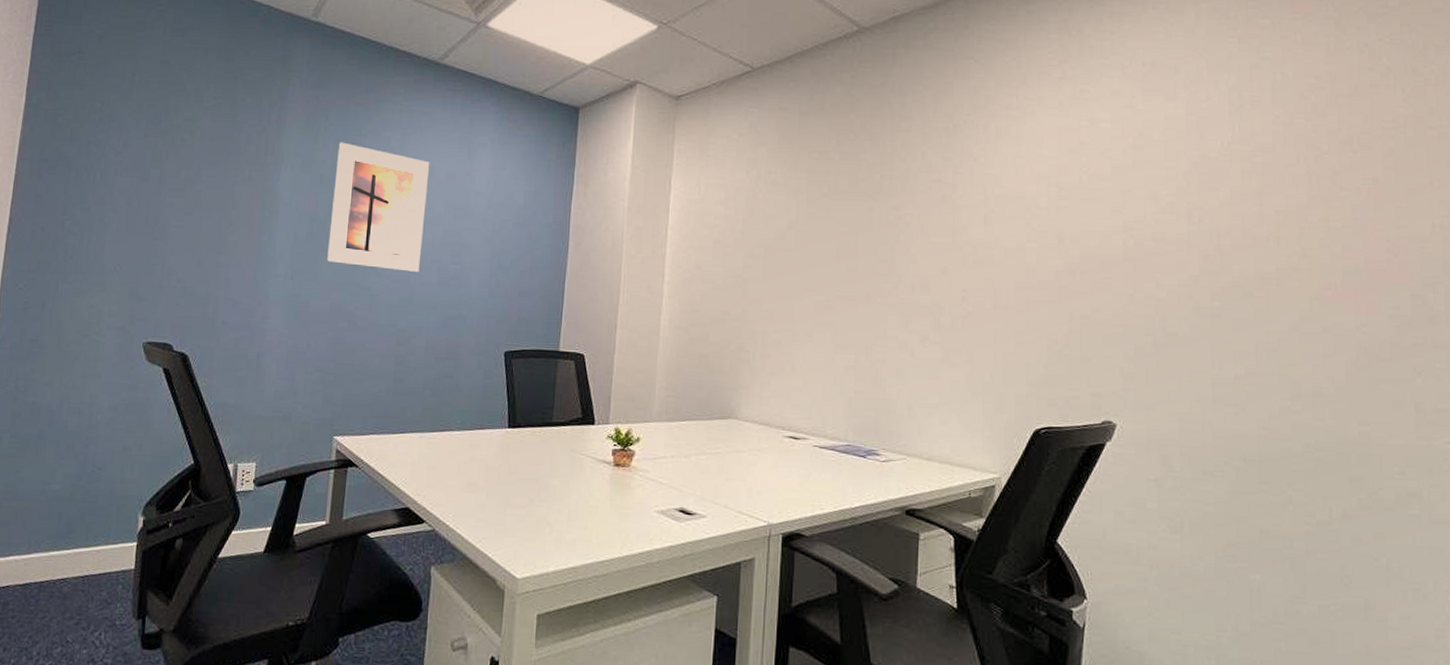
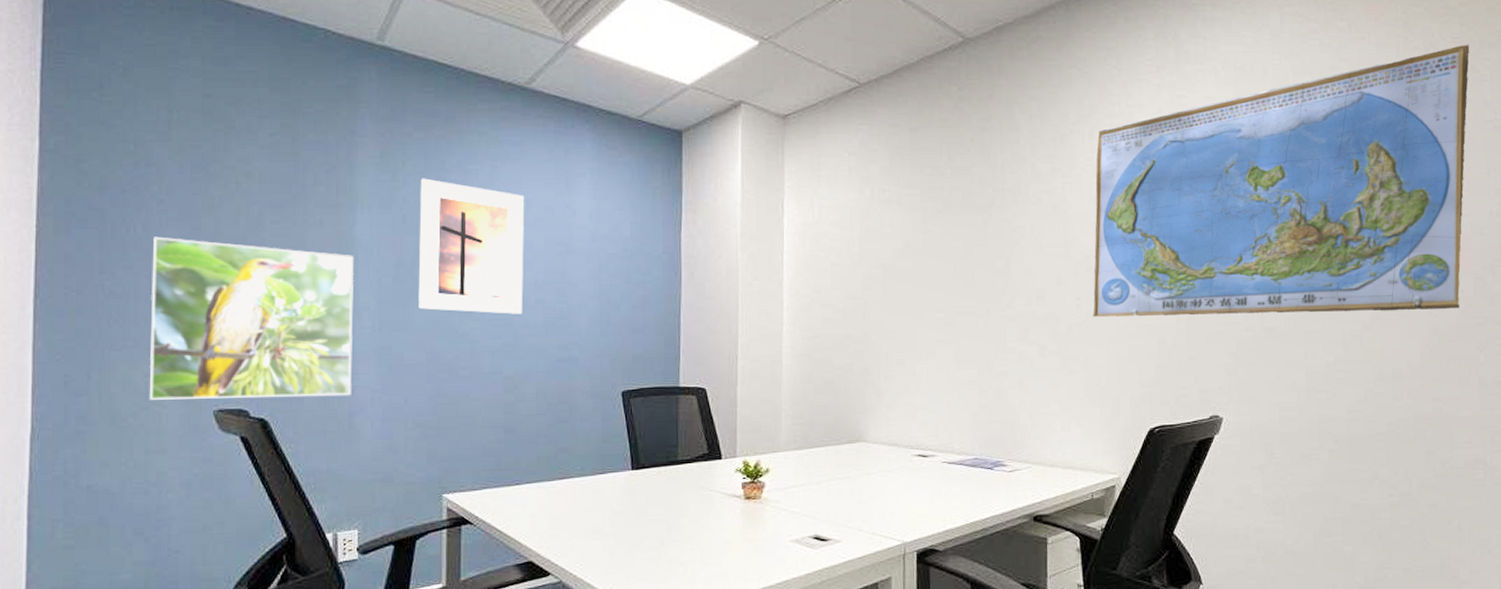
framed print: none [91,184,276,338] -> present [149,236,355,400]
world map: none [979,46,1412,326] -> present [1093,44,1470,317]

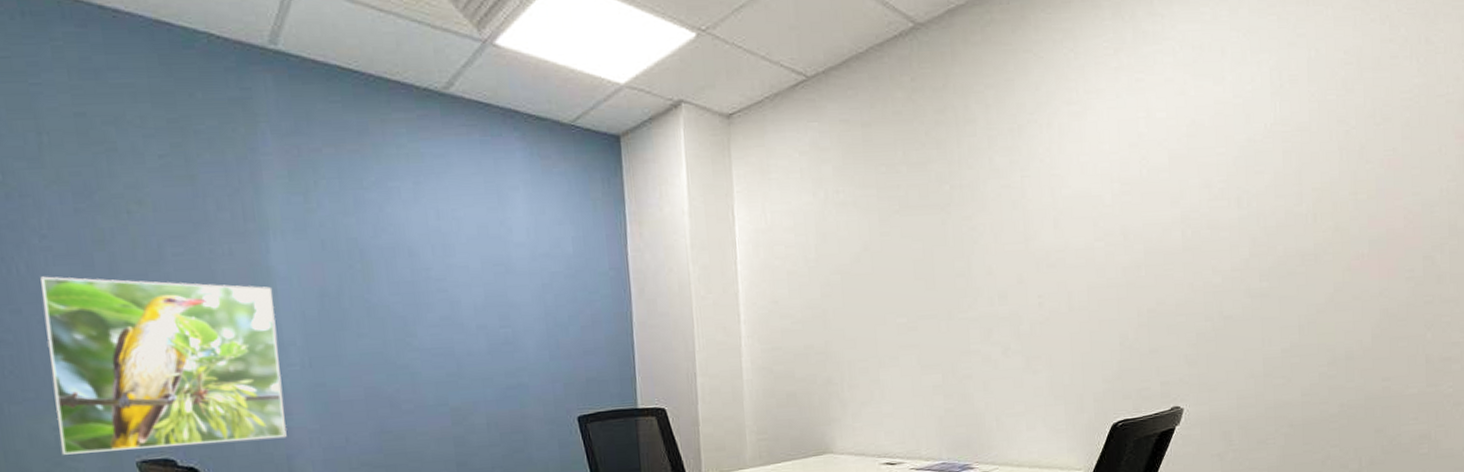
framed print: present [418,178,525,314] -> none [336,198,464,342]
world map: present [1093,44,1470,317] -> none [1054,15,1425,314]

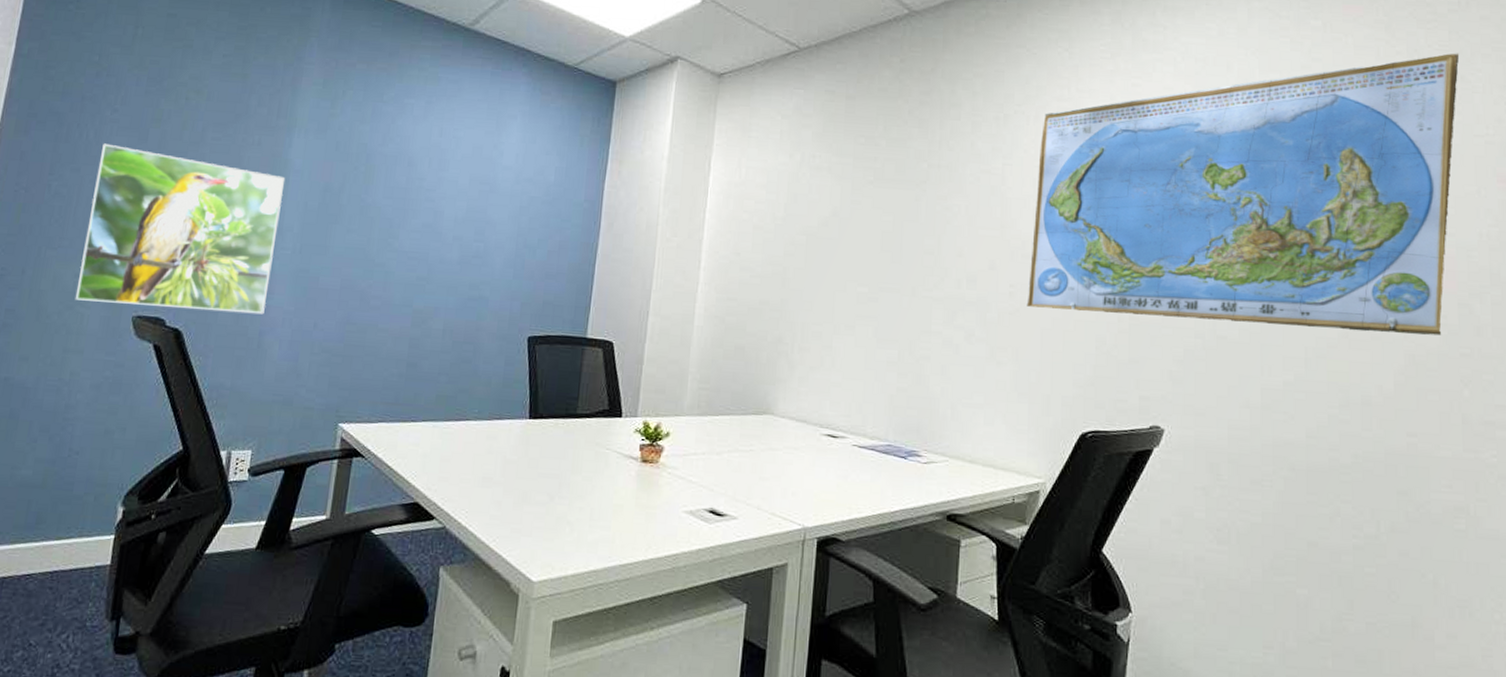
world map: none [1054,15,1425,314] -> present [1026,53,1460,336]

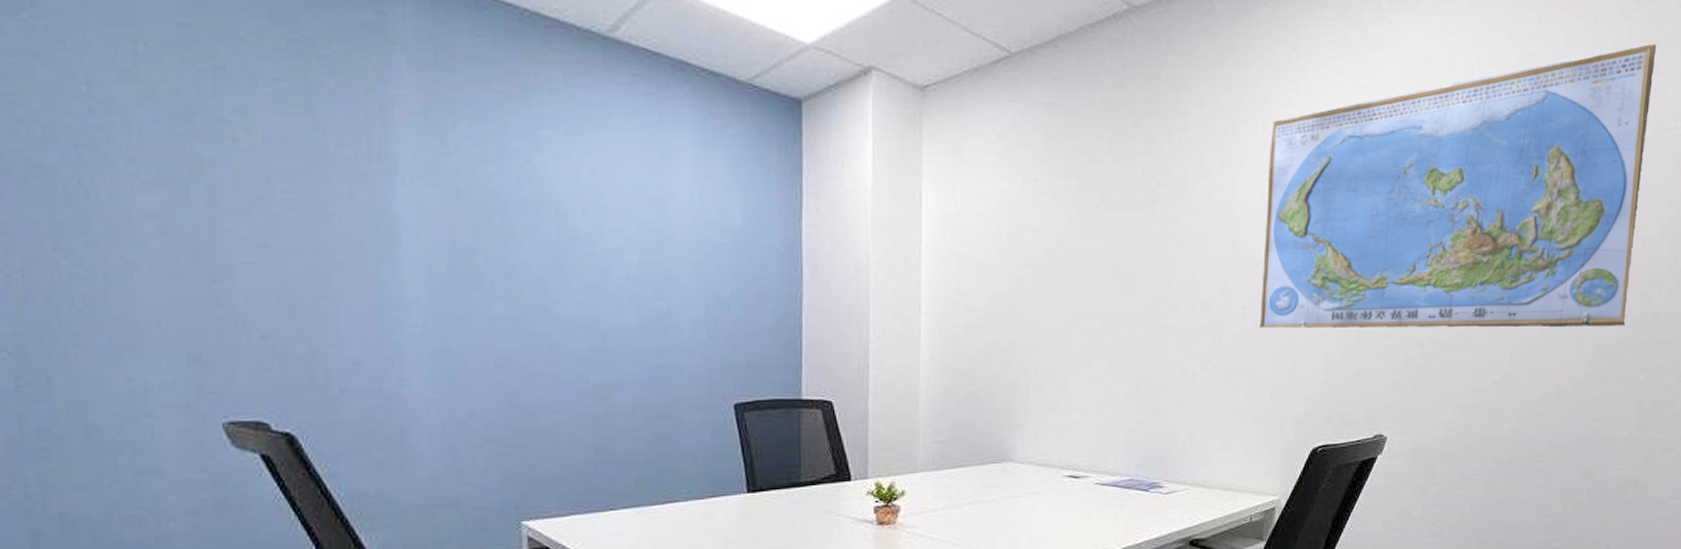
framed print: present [75,143,286,315] -> none [124,205,401,410]

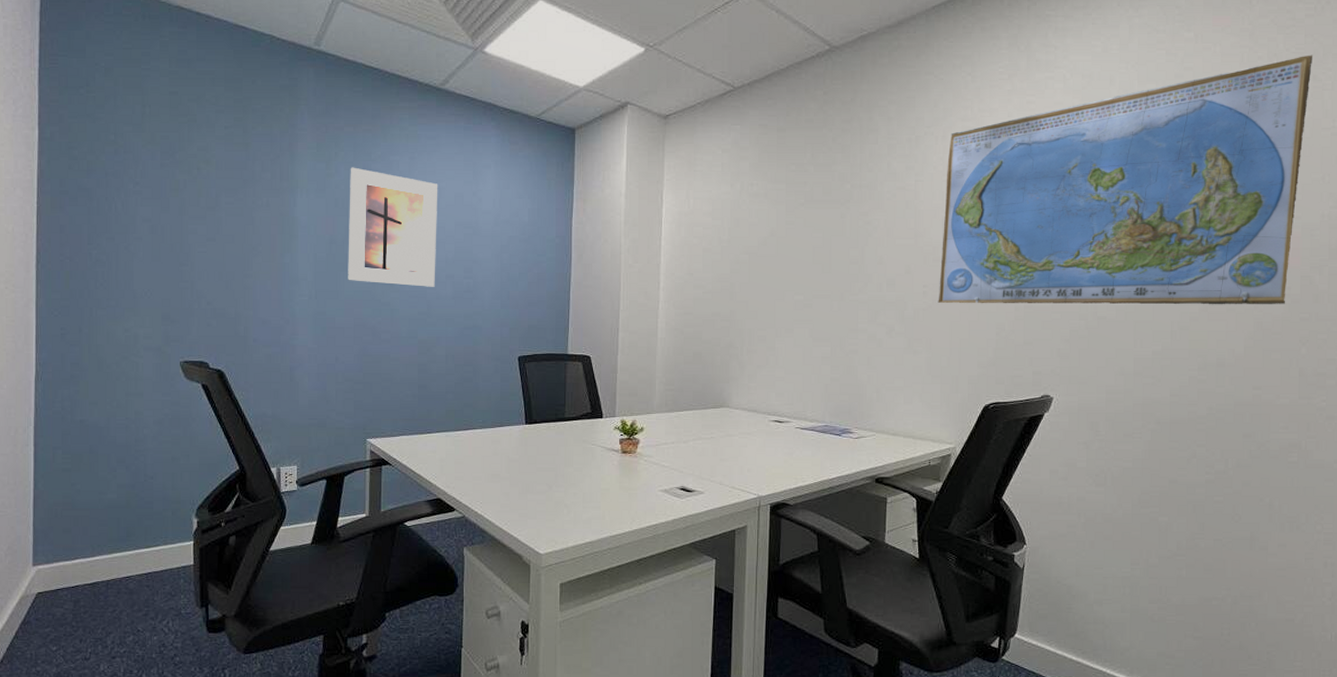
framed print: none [477,143,612,312] -> present [348,167,438,287]

